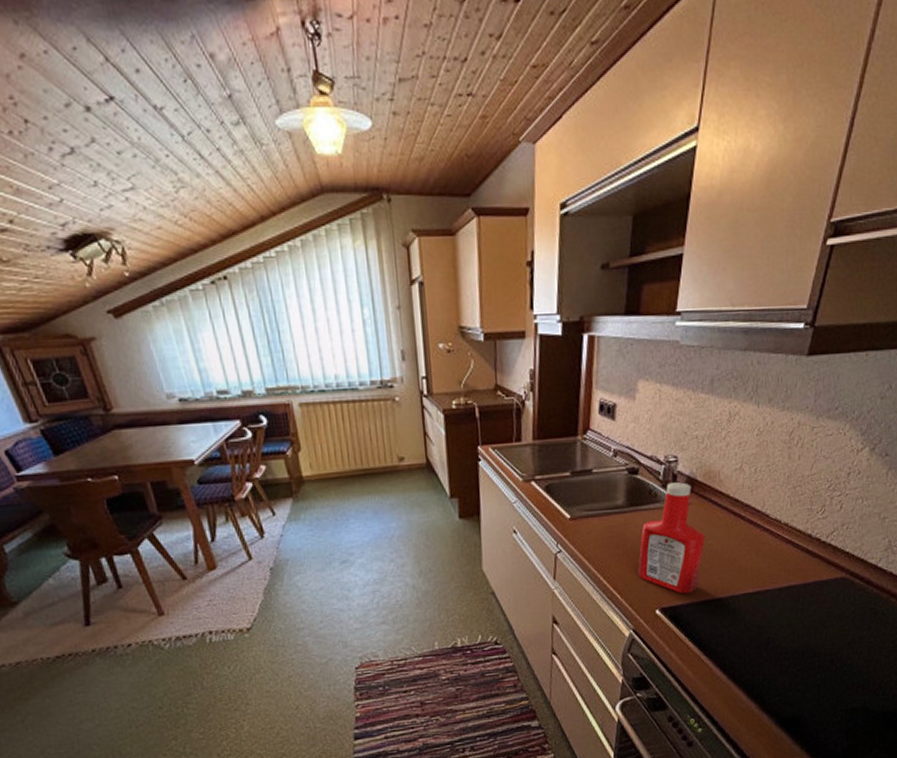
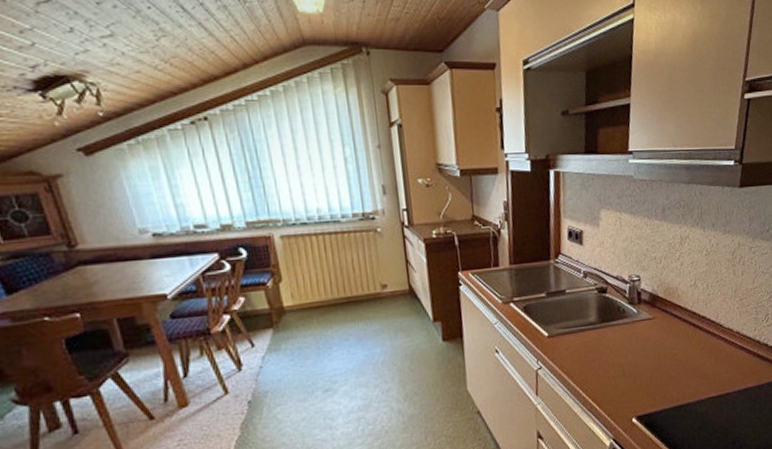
ketchup bottle: present [638,482,705,595] -> none [613,299,671,402]

